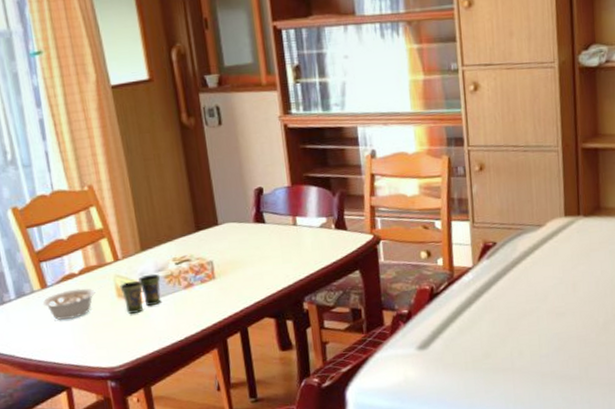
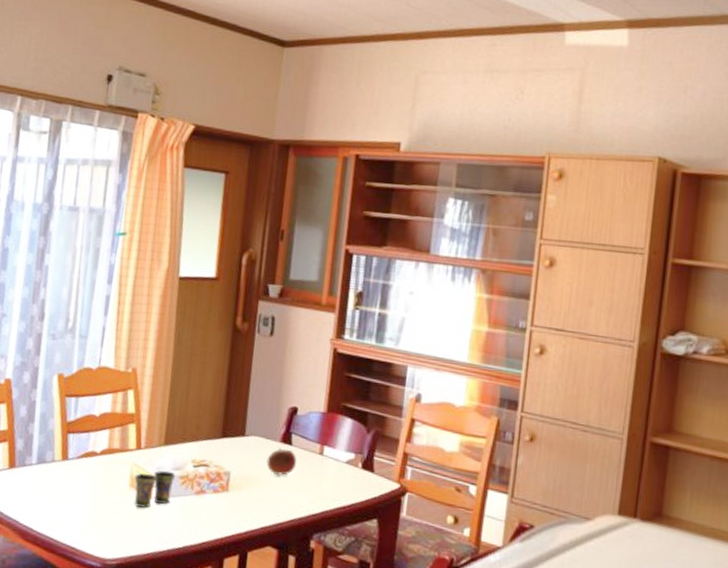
legume: present [42,285,104,321] -> none [59,467,120,498]
fruit: none [245,227,274,254] -> present [266,448,297,476]

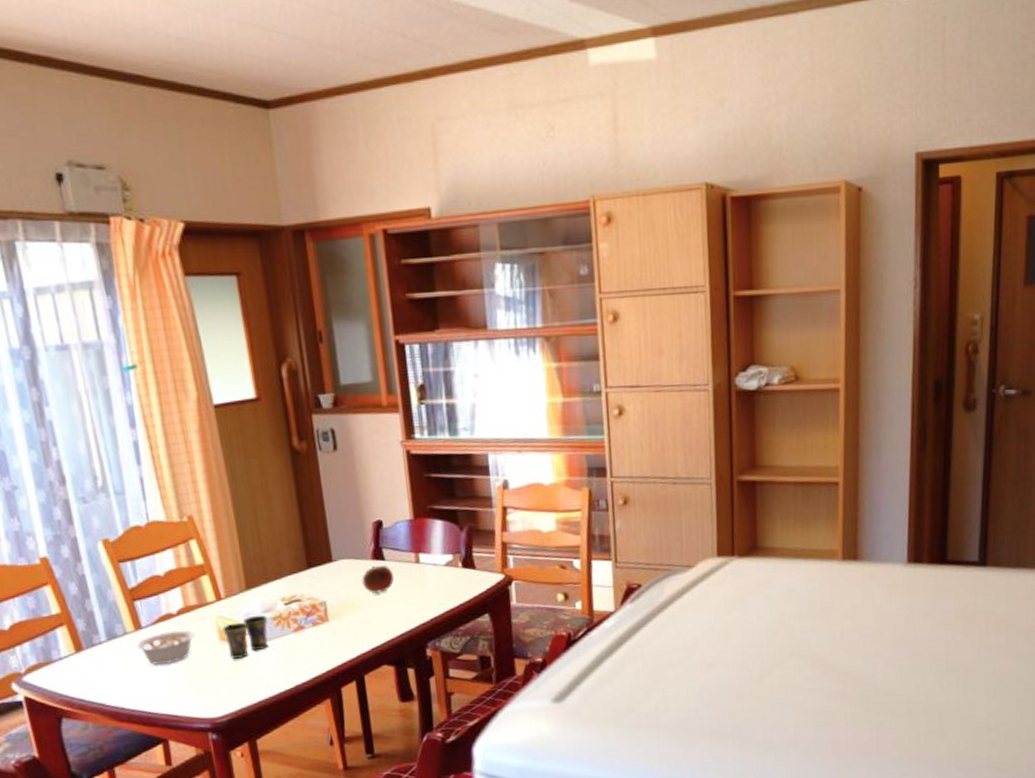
legume: none [59,467,120,498] -> present [136,627,205,666]

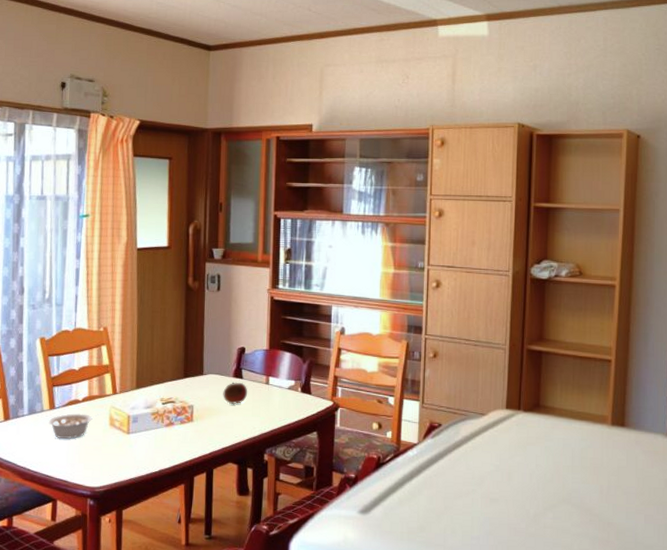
cup: present [222,614,269,659] -> none [113,409,148,442]

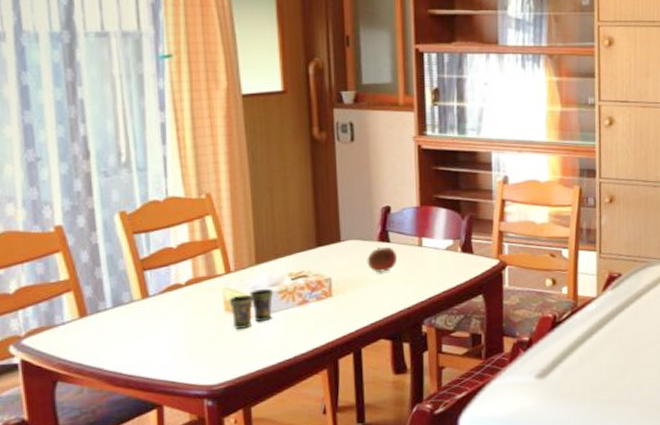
legume: present [48,413,100,439] -> none [141,297,211,334]
cup: none [113,409,148,442] -> present [229,288,274,329]

